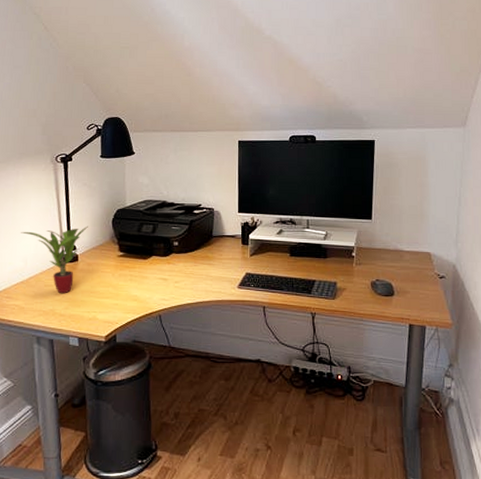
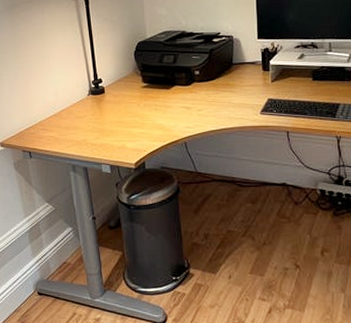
potted plant: present [20,225,88,294] -> none [49,59,112,125]

